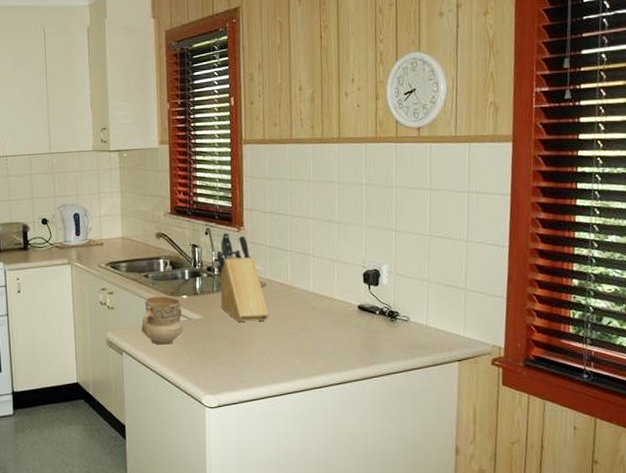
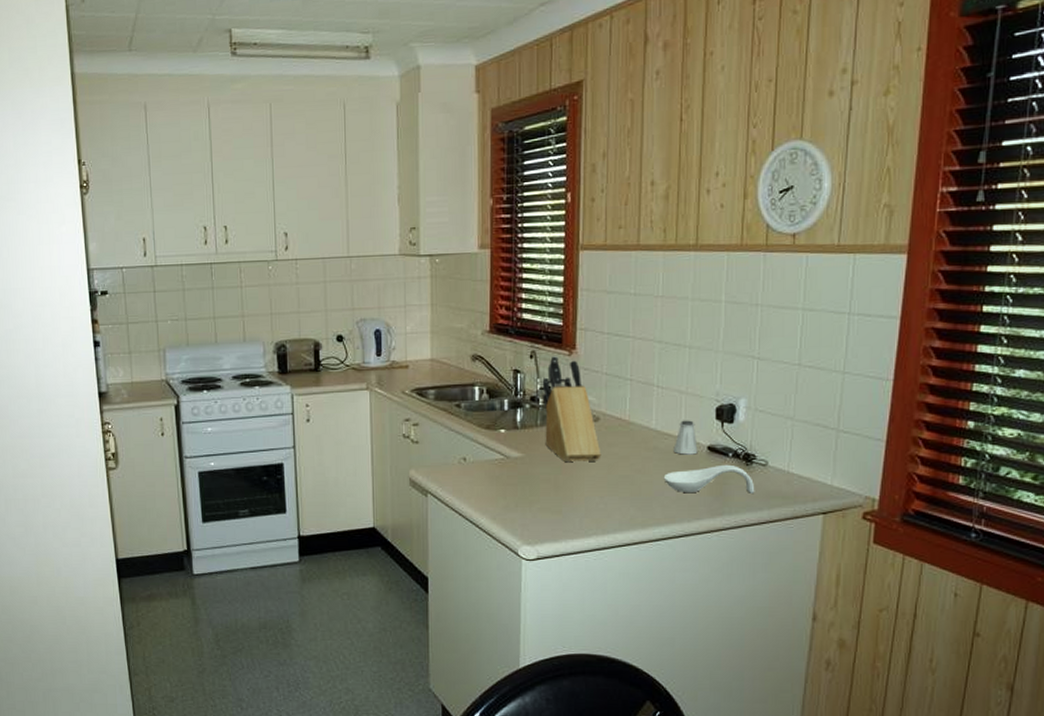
mug: present [141,295,183,345] -> none [451,429,500,486]
spoon rest: none [322,321,400,347] -> present [663,464,755,494]
saltshaker: none [329,284,350,314] -> present [673,420,698,455]

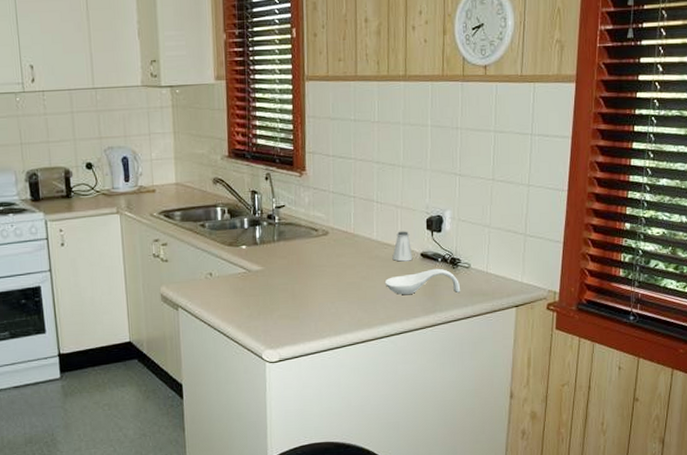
knife block: present [542,356,601,463] -> none [277,177,331,273]

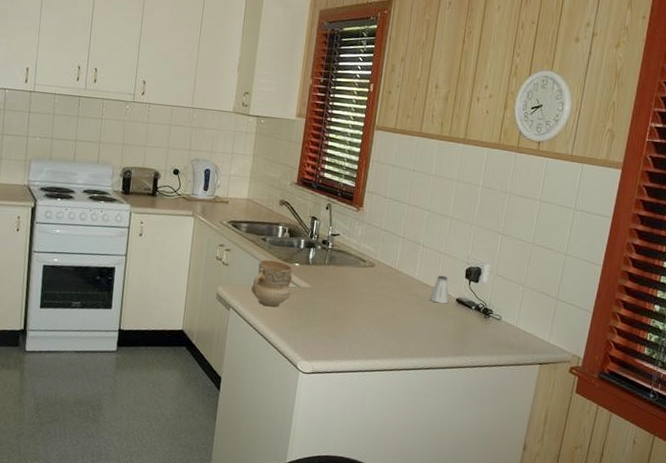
mug: none [198,246,243,299] -> present [251,259,293,307]
spoon rest: present [384,268,461,295] -> none [419,314,490,341]

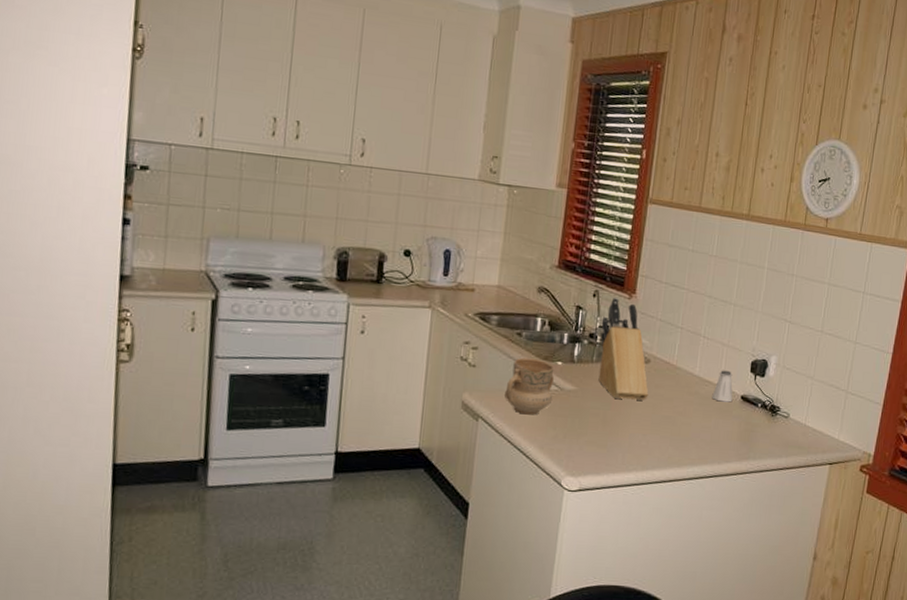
knife block: none [329,210,373,299] -> present [598,298,649,401]

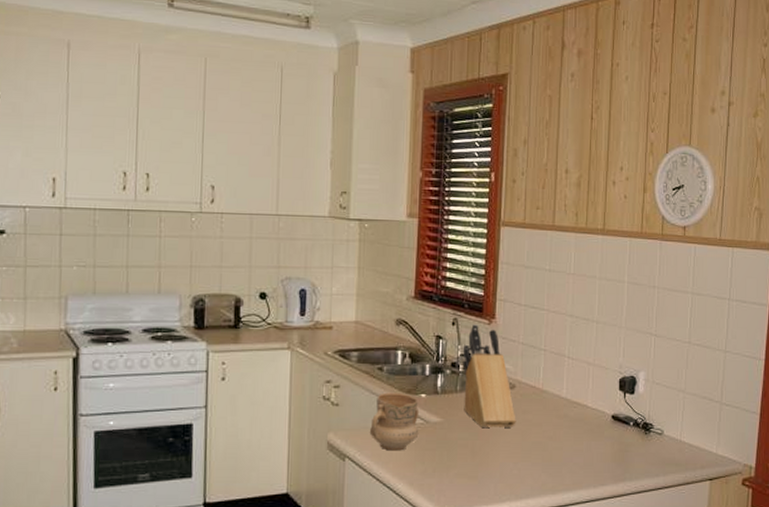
saltshaker: present [712,370,733,402] -> none [581,390,603,423]

